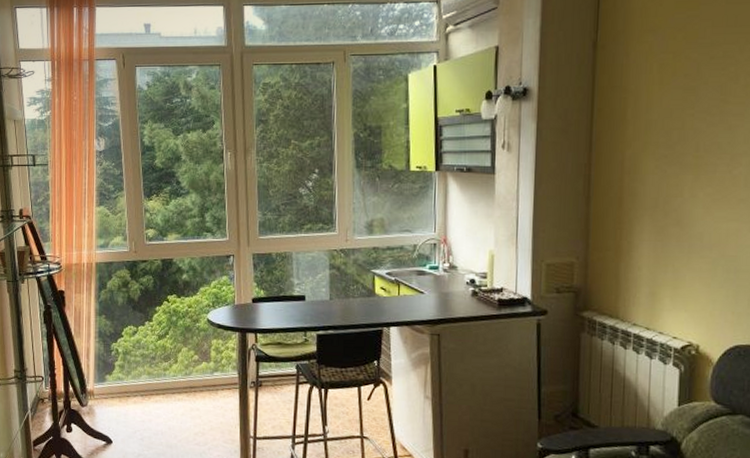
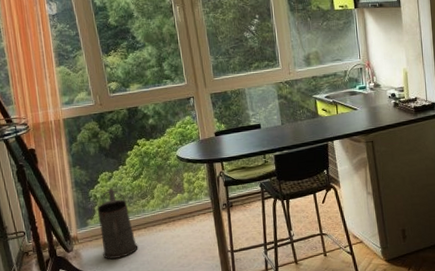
watering can: none [117,344,154,423] -> present [97,188,138,259]

